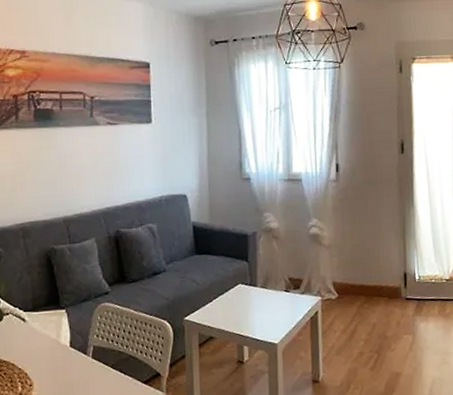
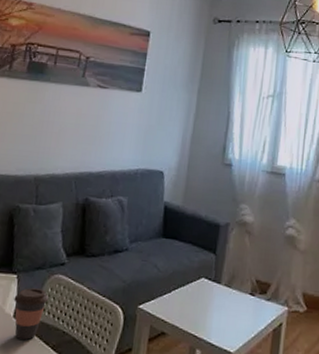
coffee cup: none [67,318,100,365] -> present [13,288,49,340]

